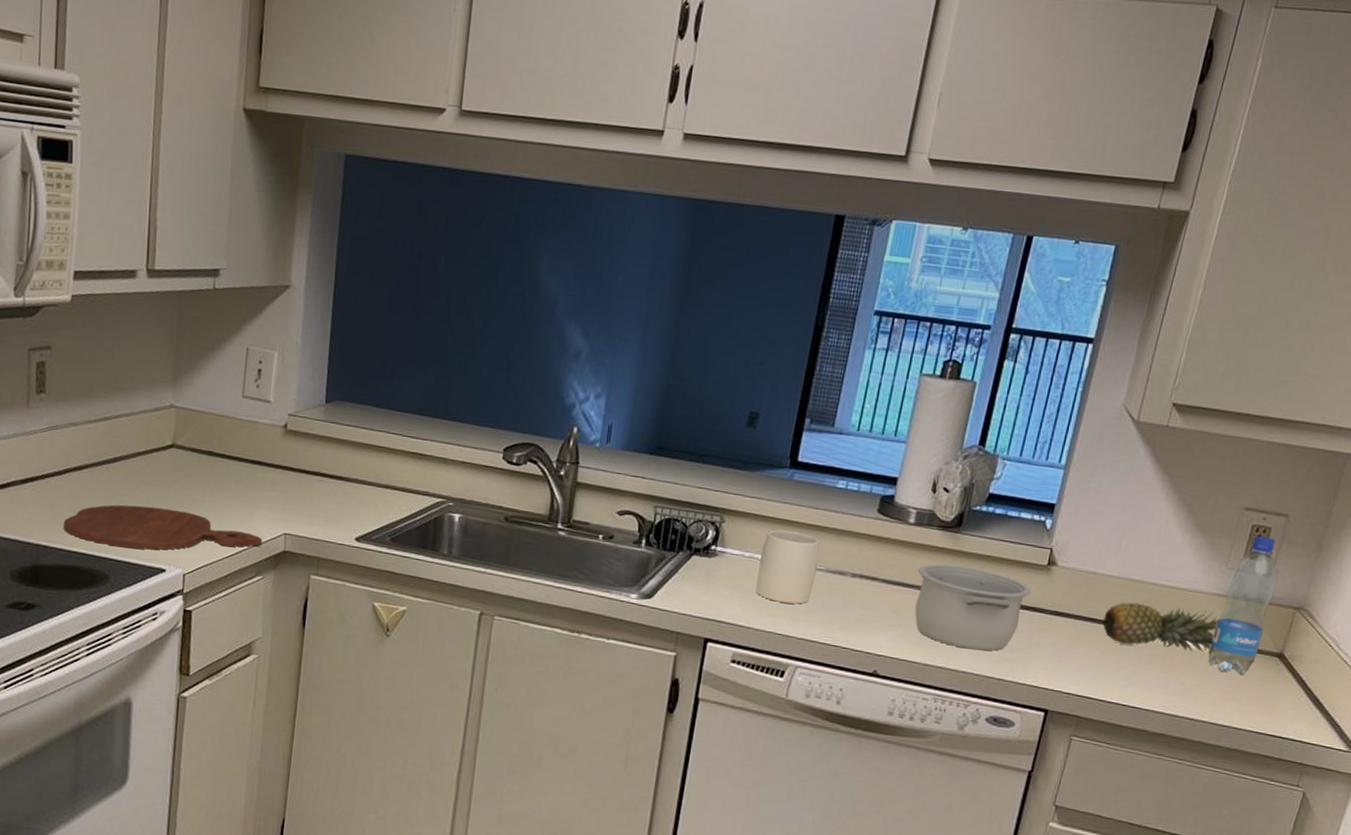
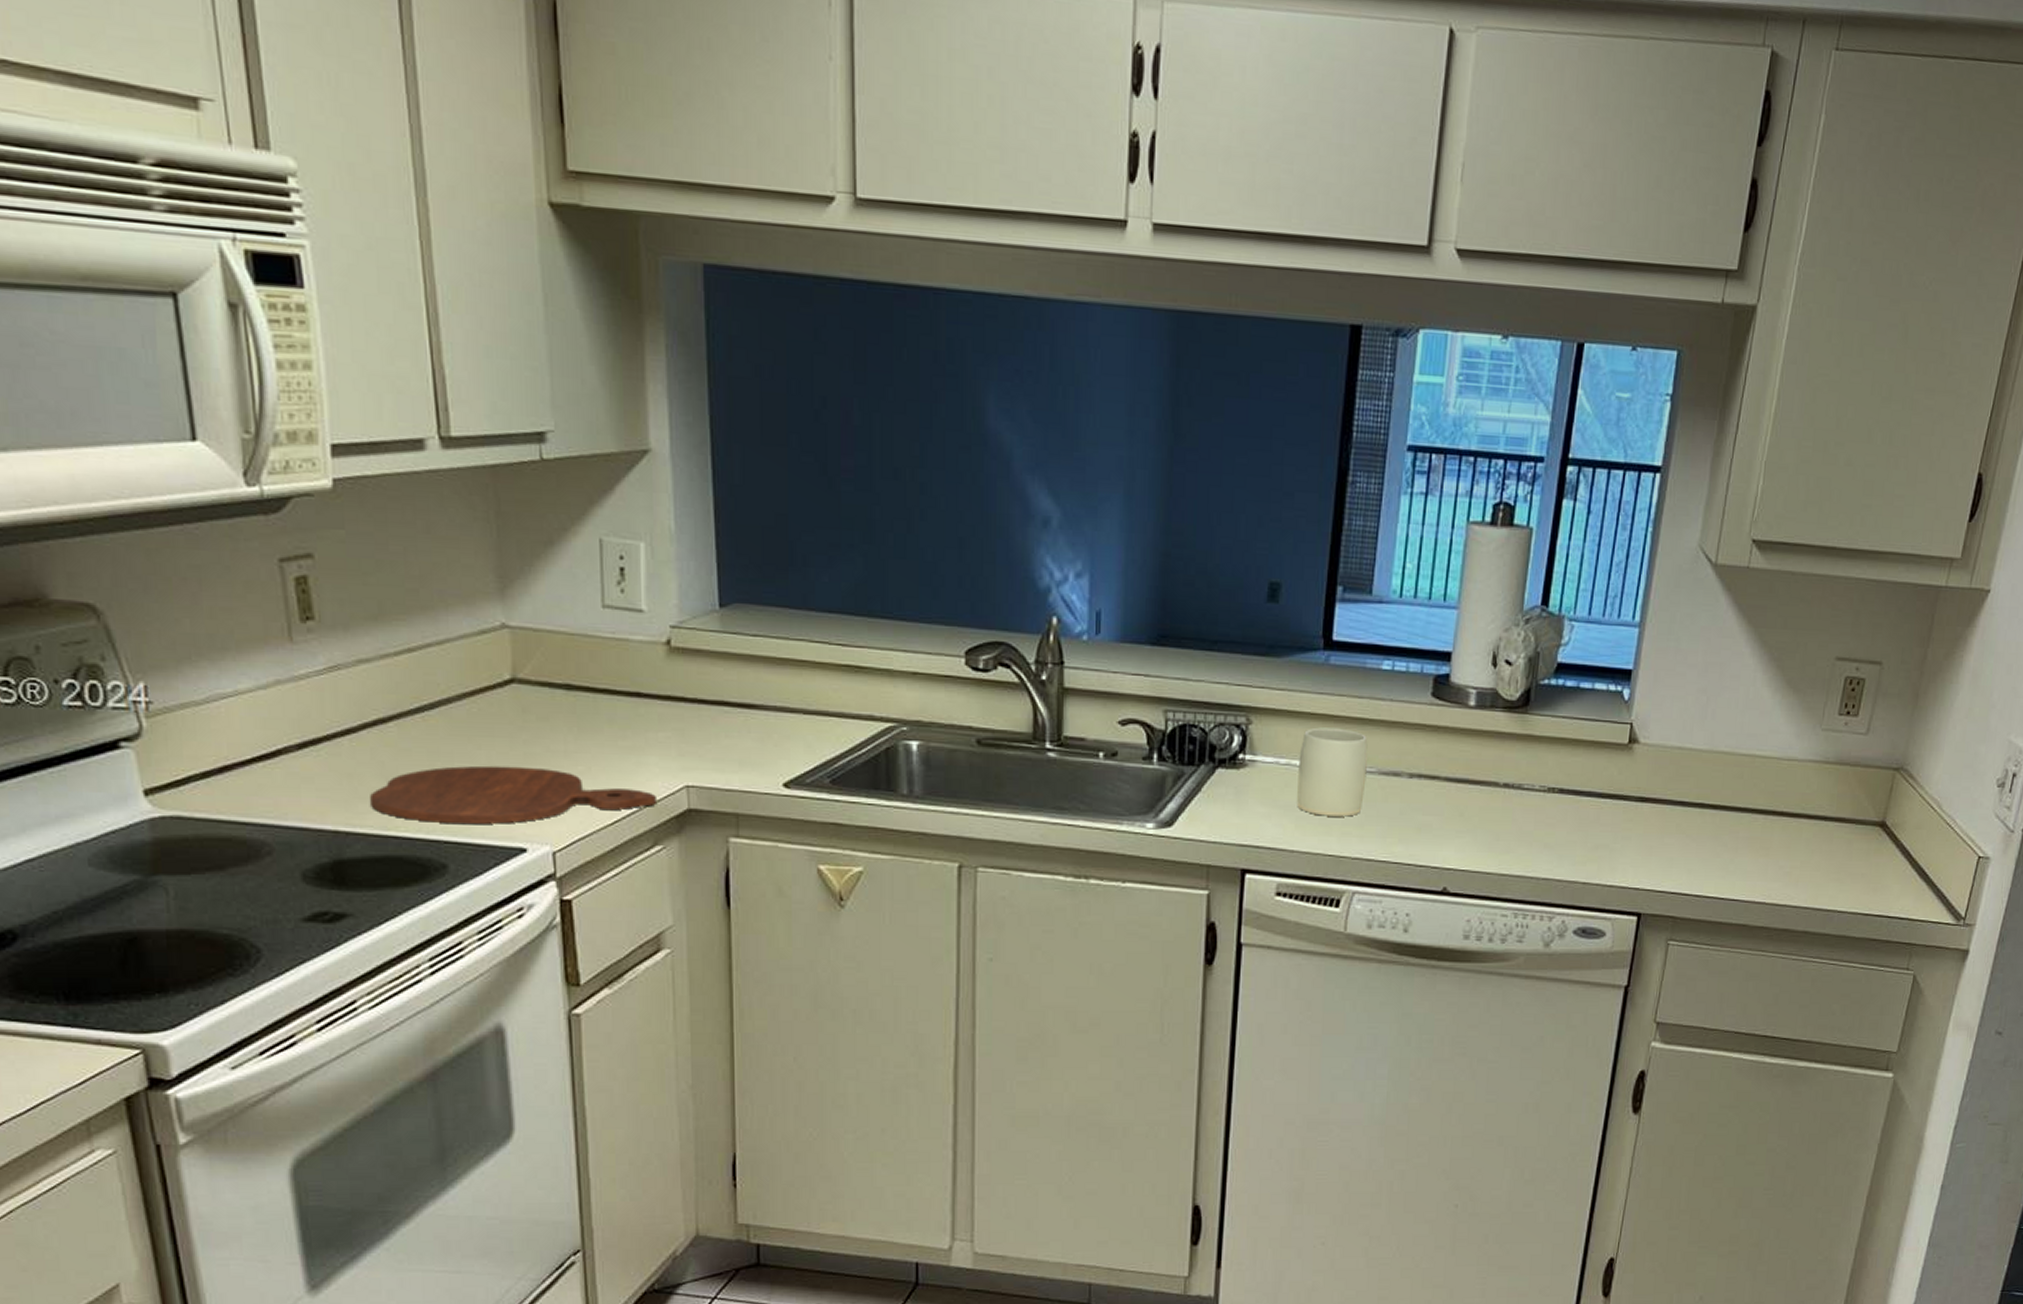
cooking pot: present [915,564,1032,651] -> none [1484,752,1613,852]
fruit: present [1103,602,1219,655] -> none [1693,778,1816,831]
bottle: present [1208,535,1278,675] -> none [1807,688,1875,850]

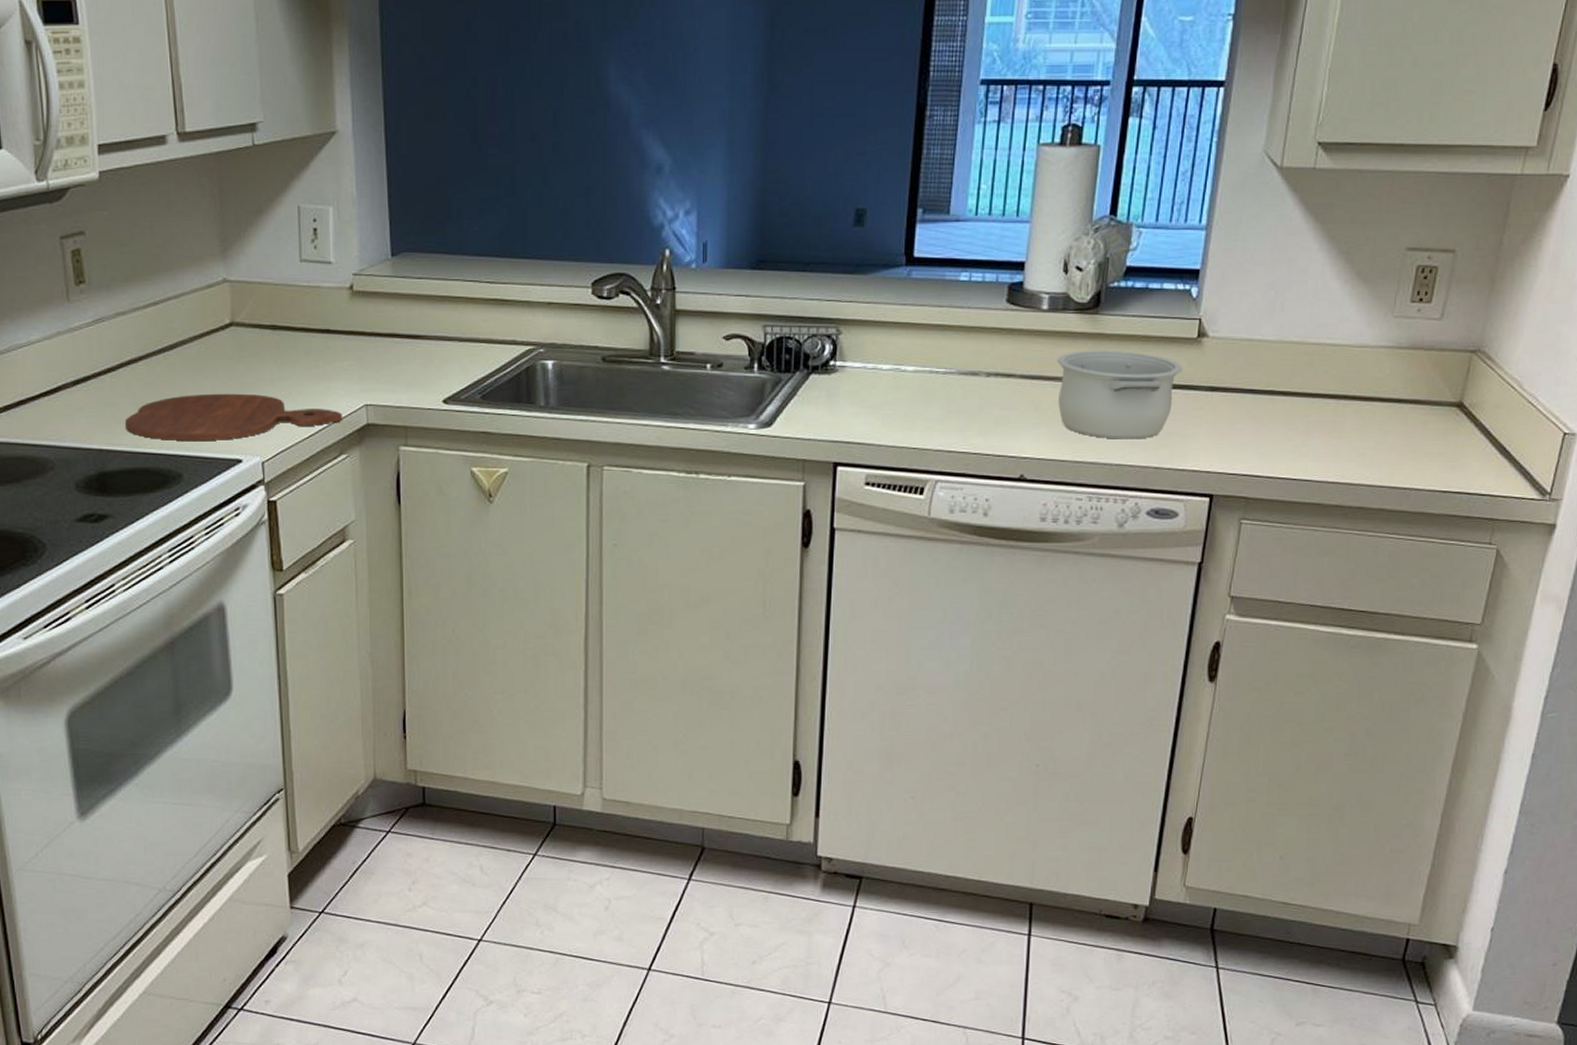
mug: present [1297,727,1368,817] -> none [883,335,948,413]
cooking pot: none [1484,752,1613,852] -> present [1057,350,1183,439]

